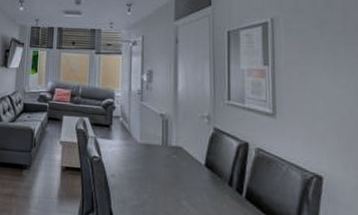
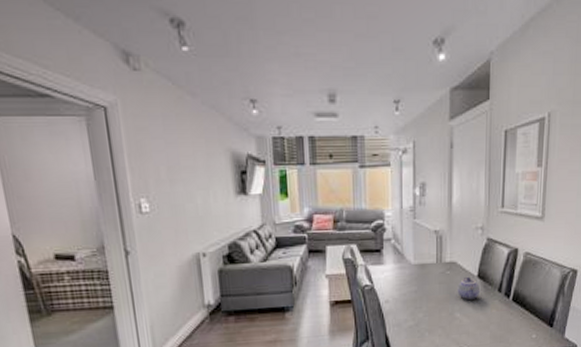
teapot: none [184,164,208,189] -> present [457,277,480,300]

